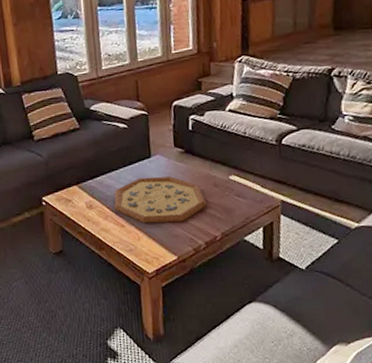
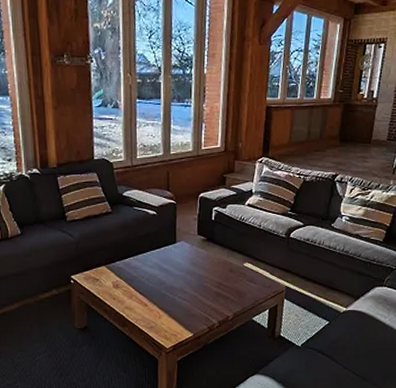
decorative tray: present [114,176,206,223] -> none [139,261,222,303]

